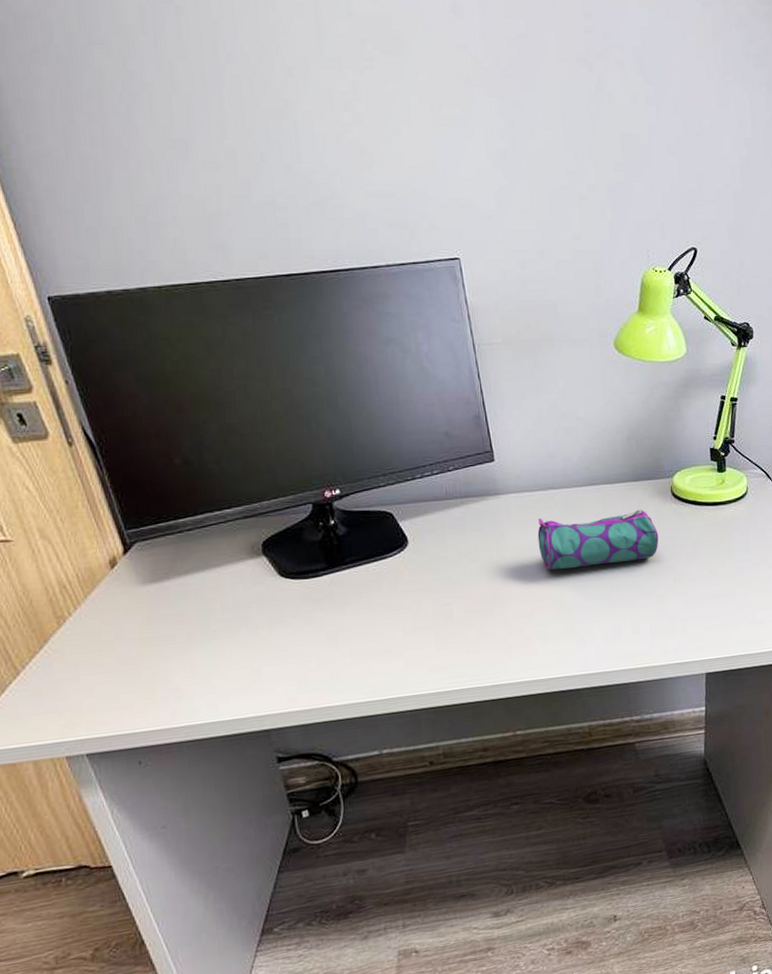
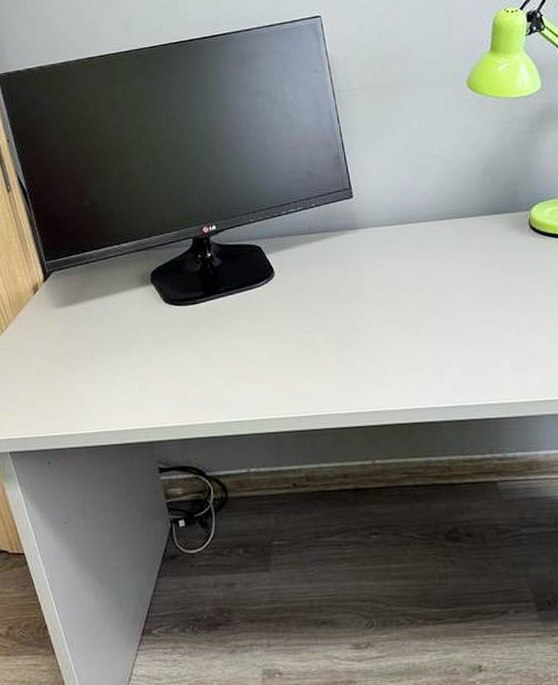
pencil case: present [537,509,659,570] -> none [394,242,518,302]

